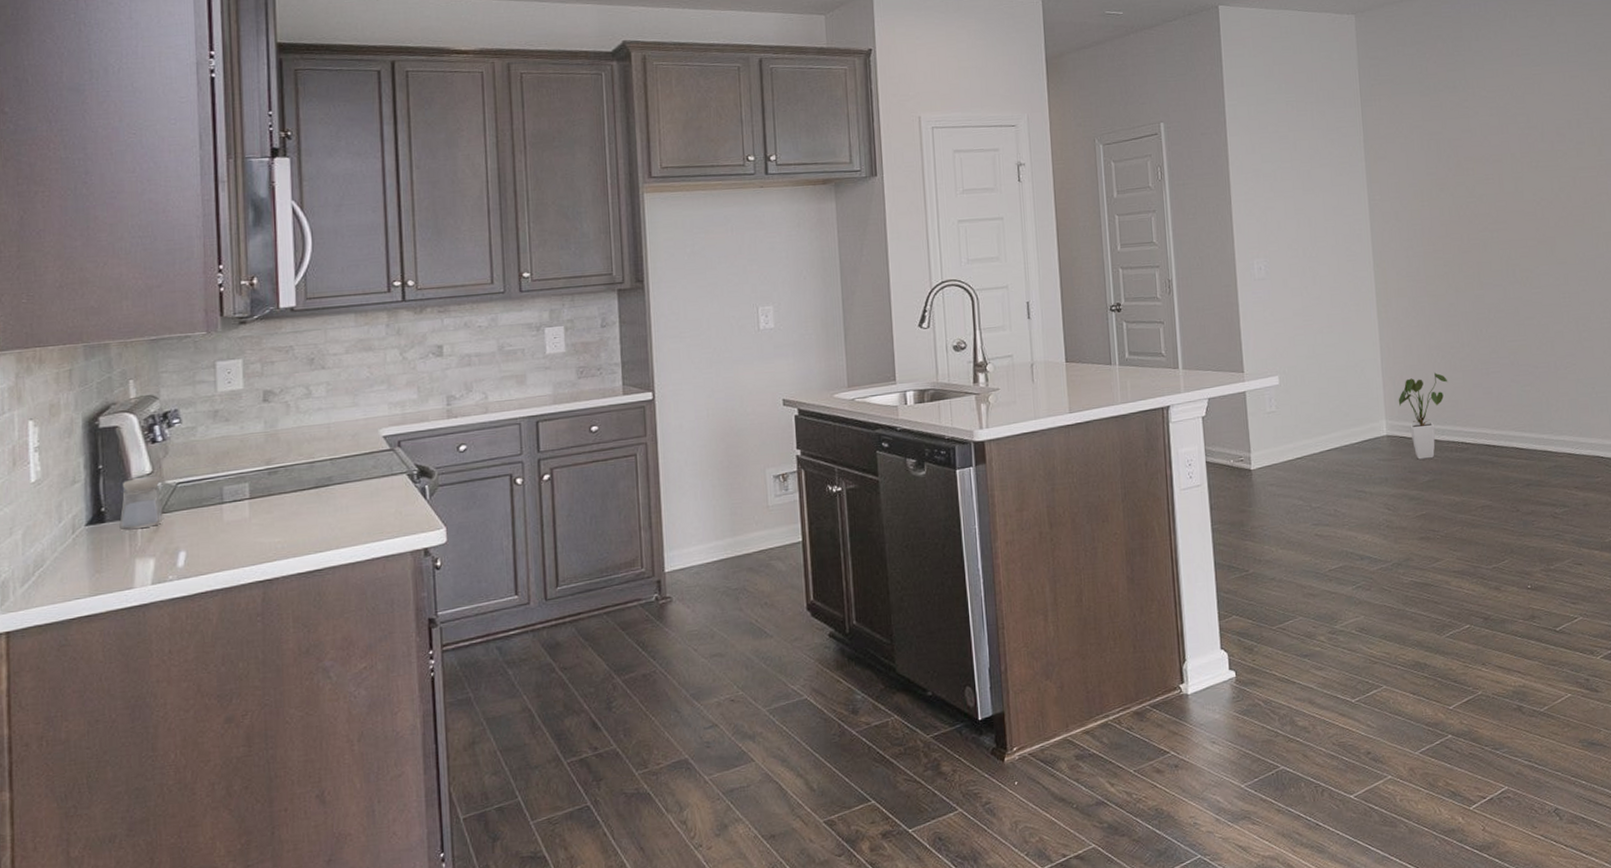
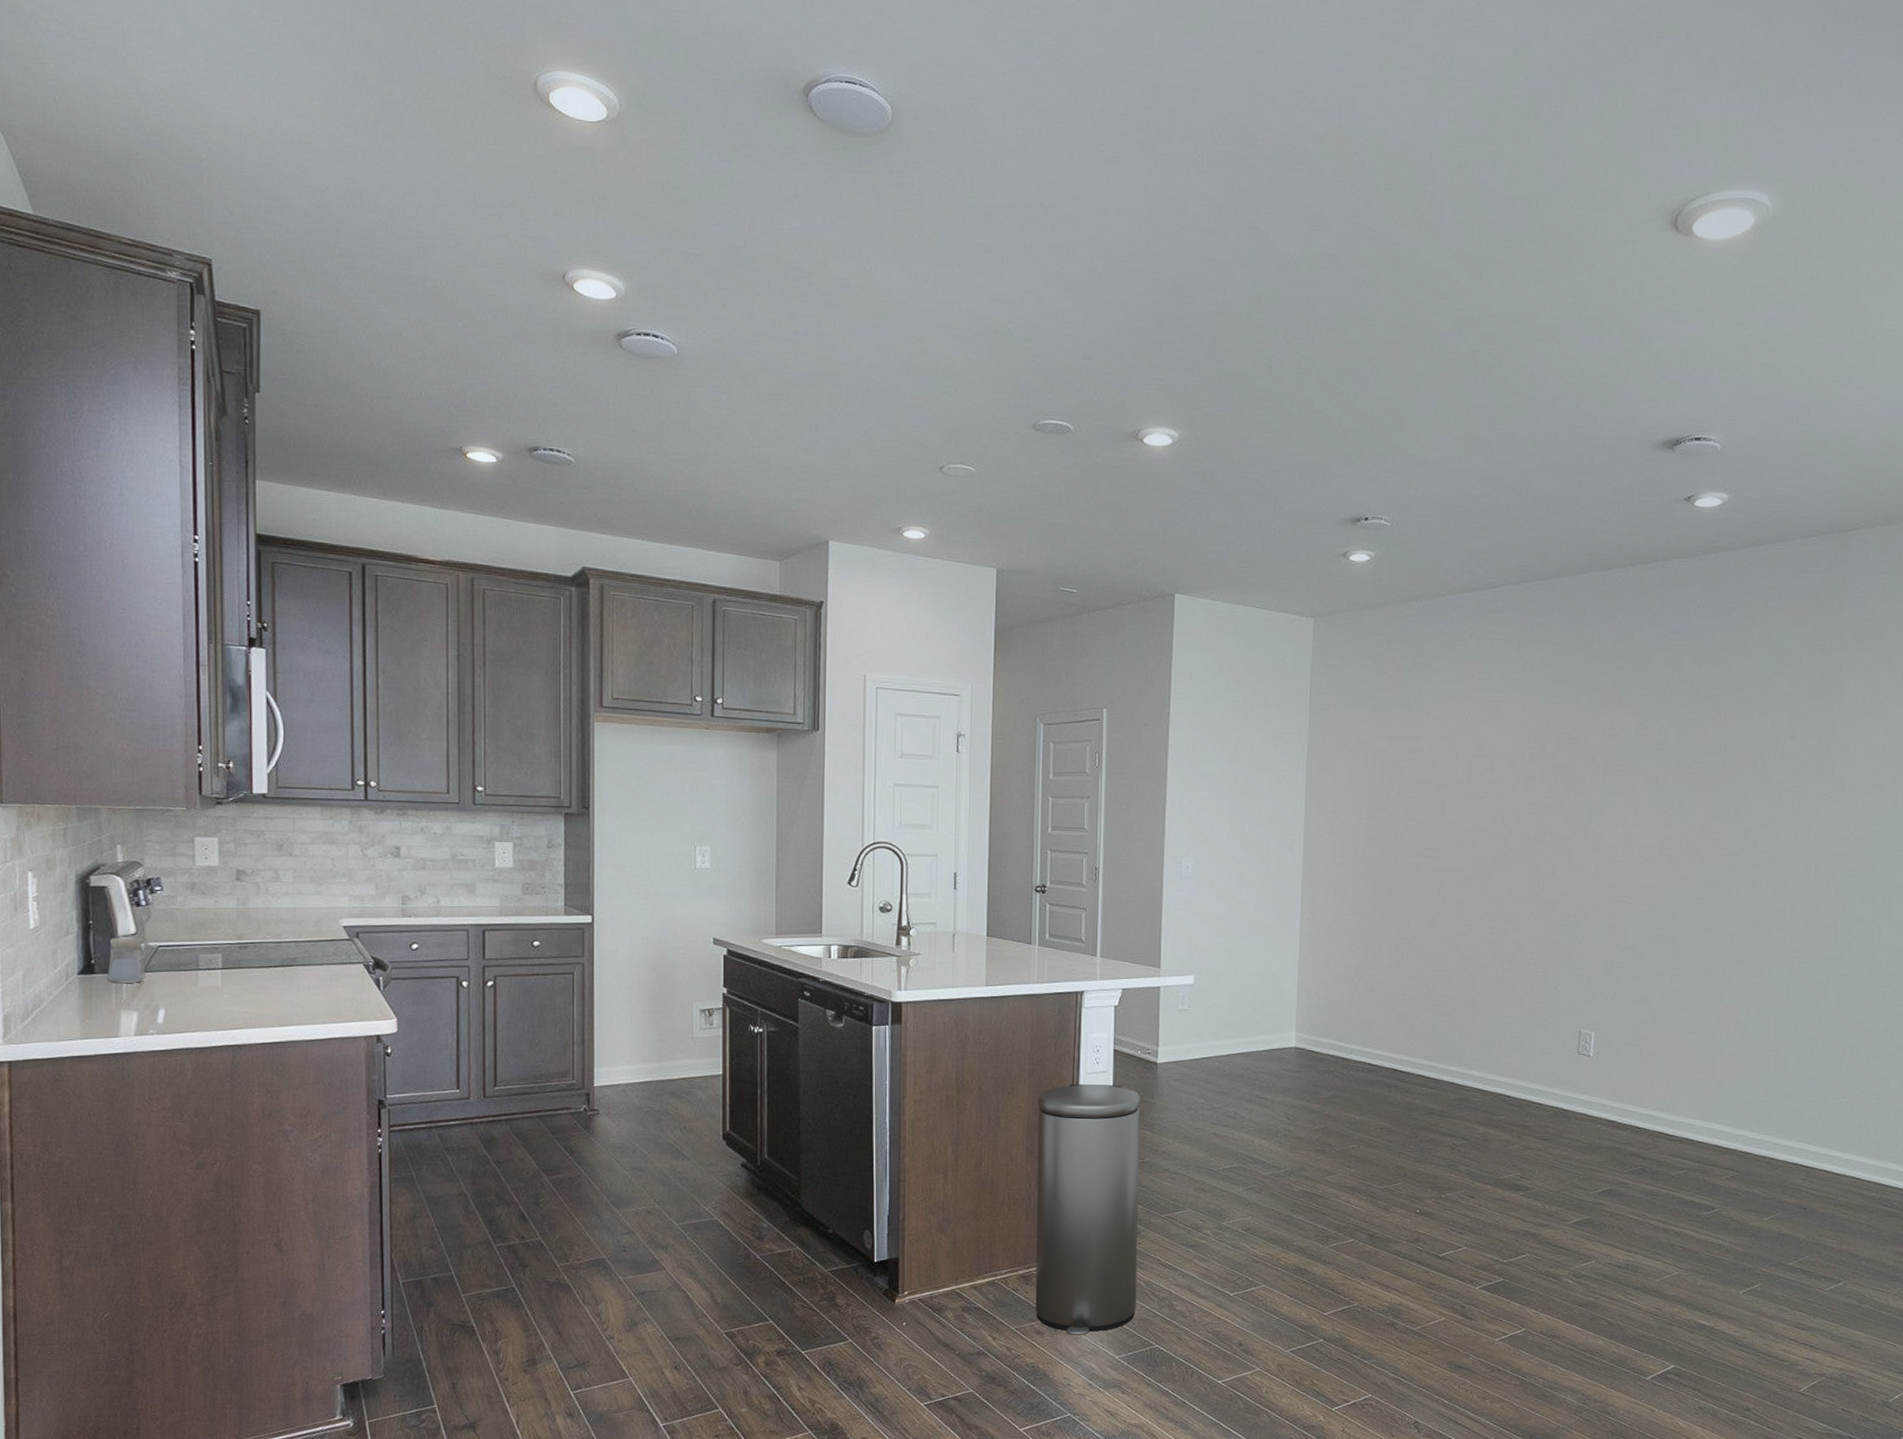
pedal bin: none [1133,498,1257,770] -> present [1035,1084,1140,1336]
house plant: present [1398,372,1448,460] -> none [1310,992,1363,1075]

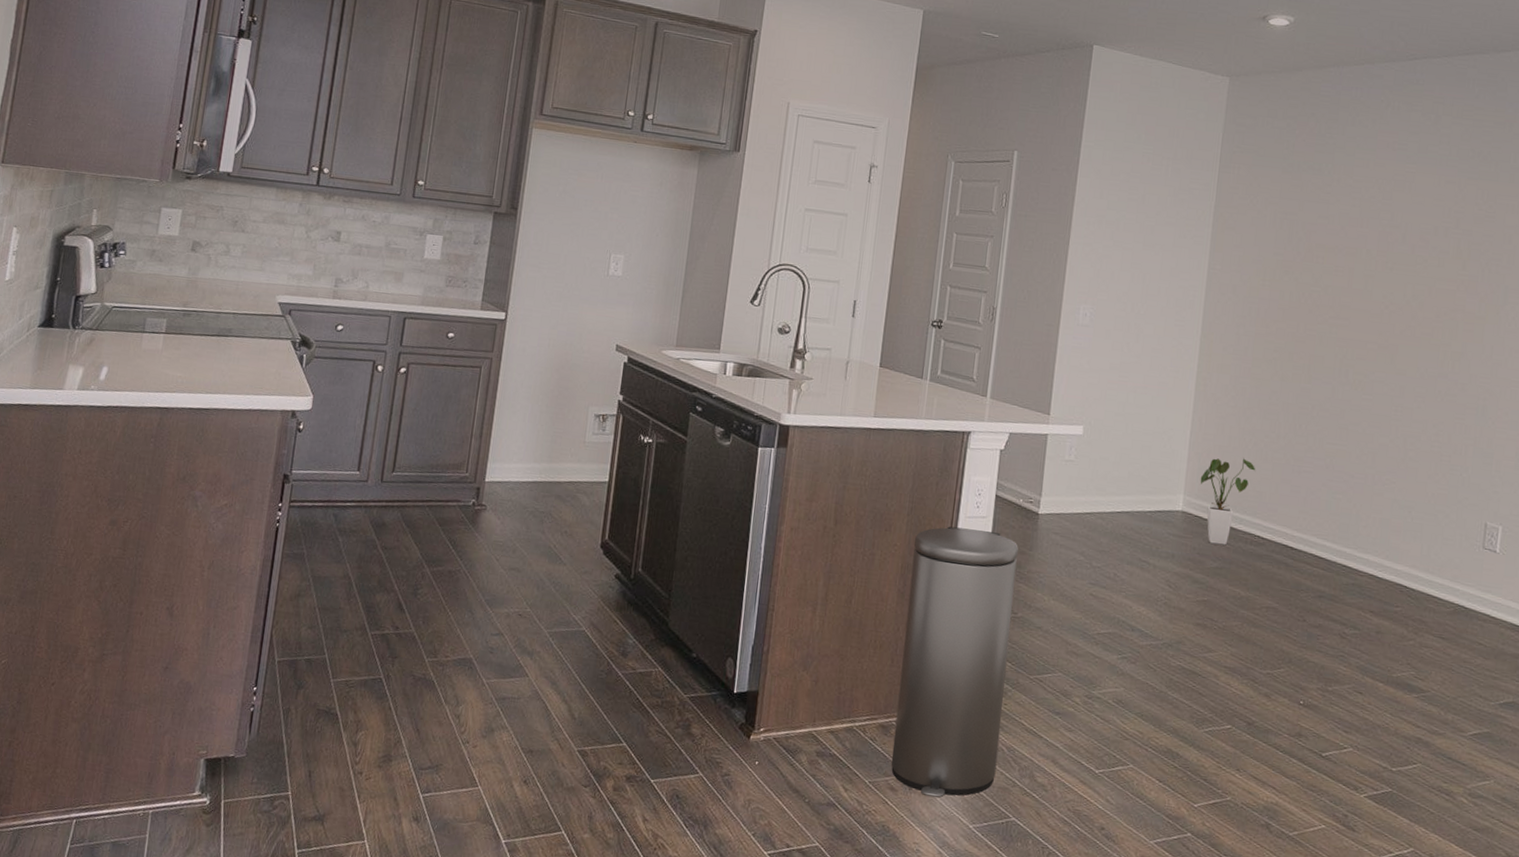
salt shaker: present [107,936,146,984] -> none [62,294,101,340]
house plant: none [1310,992,1363,1075] -> present [1200,458,1256,546]

